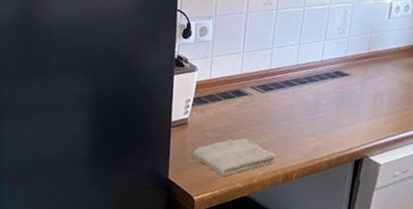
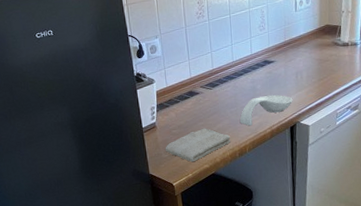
spoon rest: none [291,114,365,149] -> present [239,94,293,126]

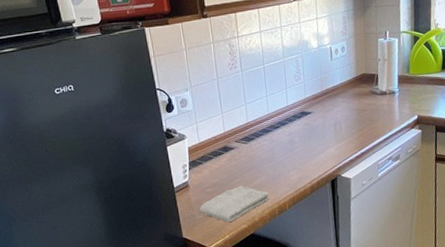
spoon rest: present [239,94,293,126] -> none [278,147,333,182]

